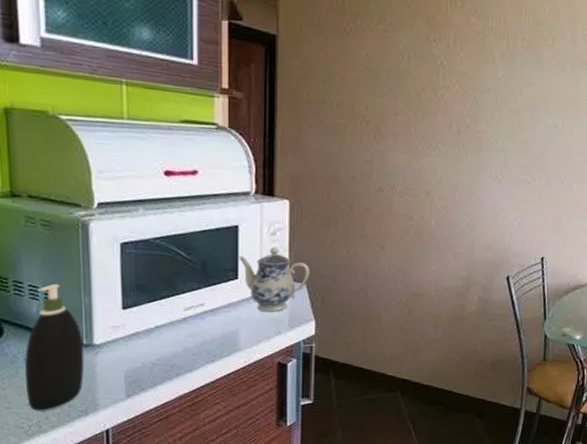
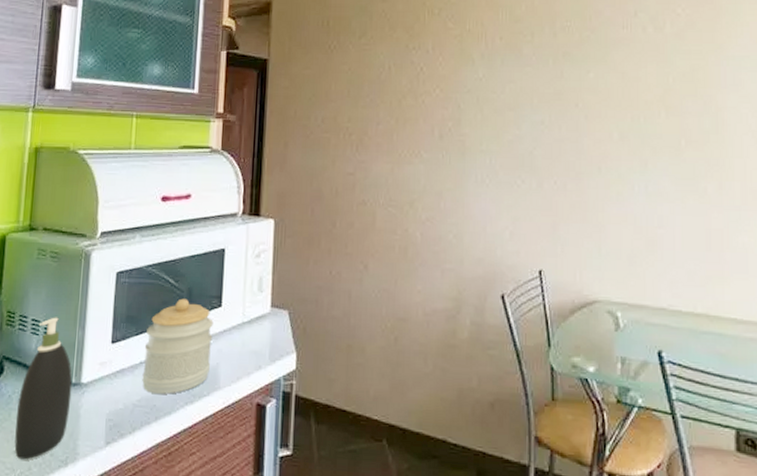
jar: none [159,270,230,355] -> present [142,298,214,394]
teapot: present [238,246,310,312] -> none [222,270,292,343]

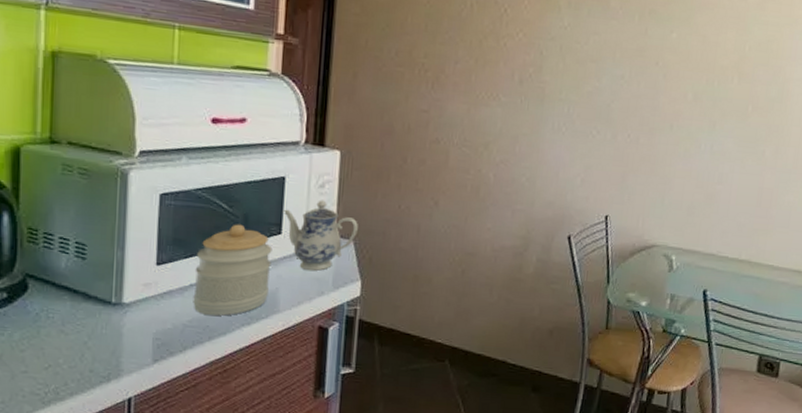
soap dispenser: present [14,317,73,460] -> none [46,236,112,376]
teapot: none [222,270,292,343] -> present [282,200,358,271]

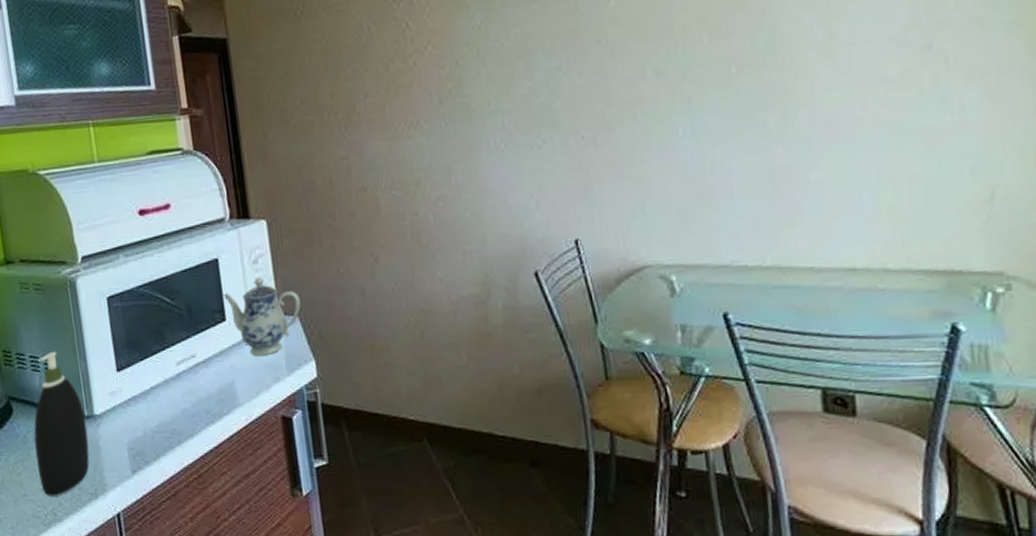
soap dispenser: none [46,236,112,376] -> present [33,351,90,496]
jar: present [193,224,273,316] -> none [151,316,226,417]

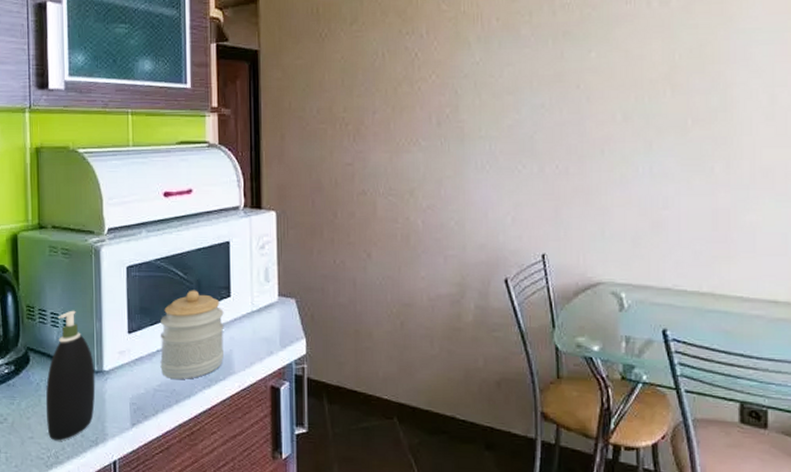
jar: none [151,316,226,417] -> present [160,290,224,379]
teapot: present [222,276,301,356] -> none [230,261,298,331]

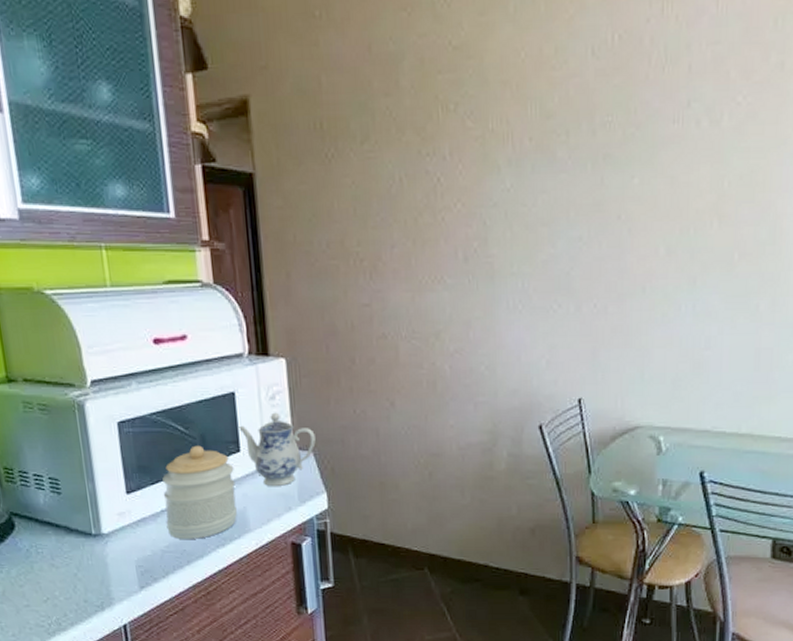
soap dispenser: present [45,310,96,441] -> none [37,471,96,607]
teapot: none [230,261,298,331] -> present [237,412,316,486]

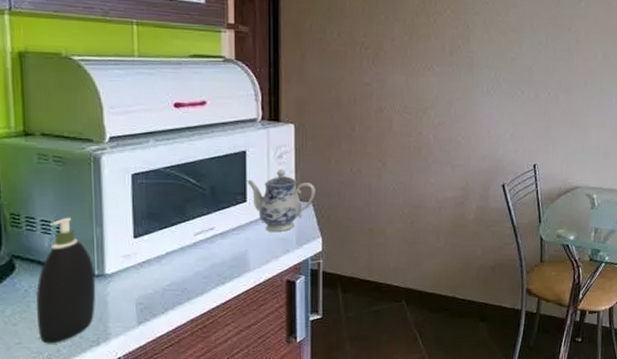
soap dispenser: none [37,471,96,607] -> present [35,217,96,344]
jar: present [162,445,237,539] -> none [169,196,240,278]

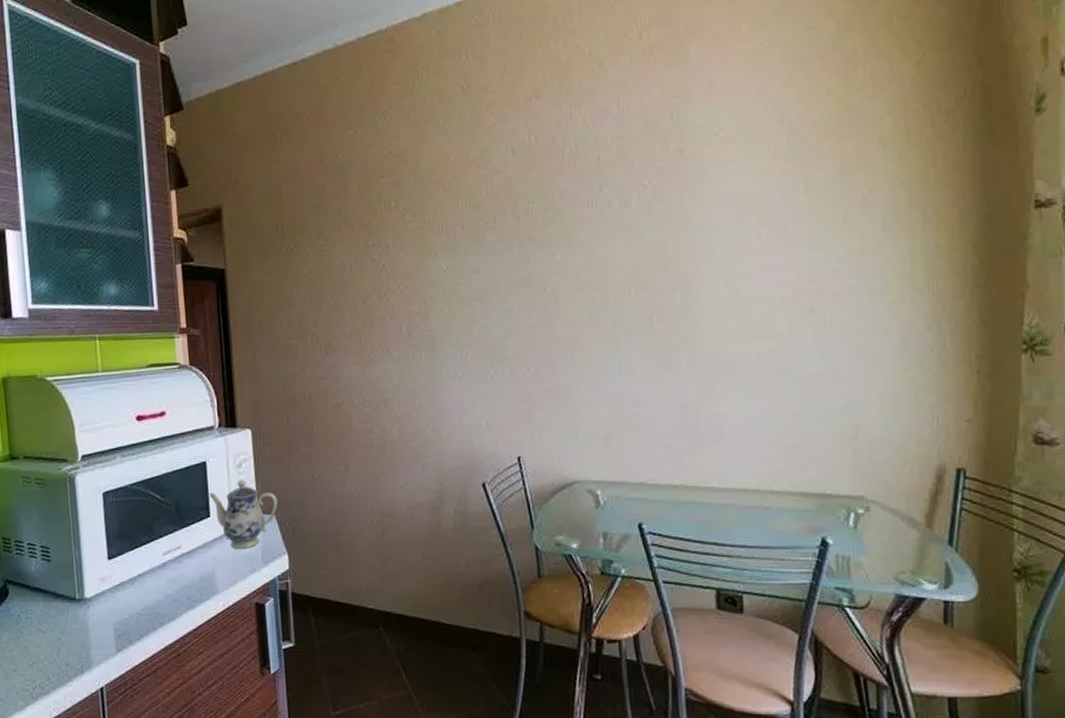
soap dispenser: present [35,217,96,344] -> none [26,539,78,671]

